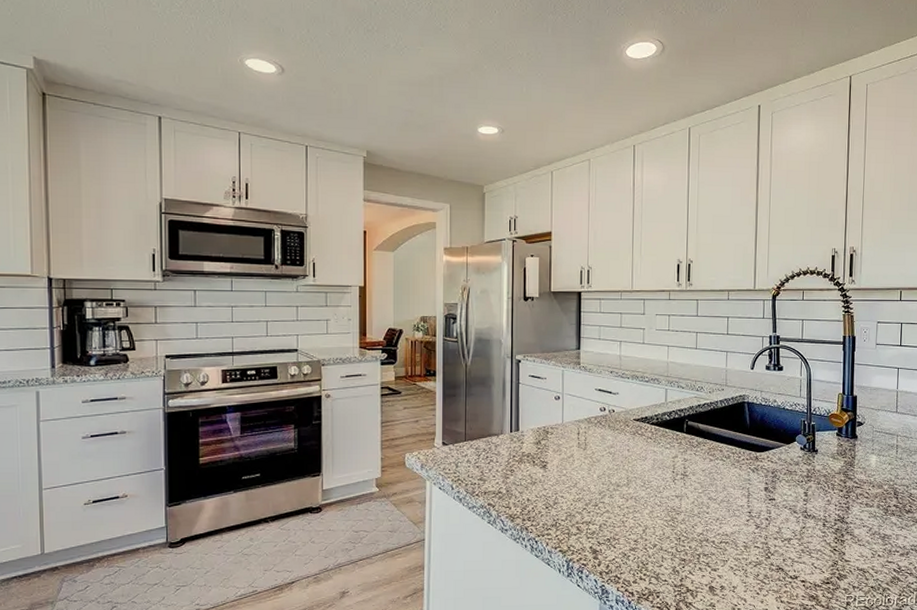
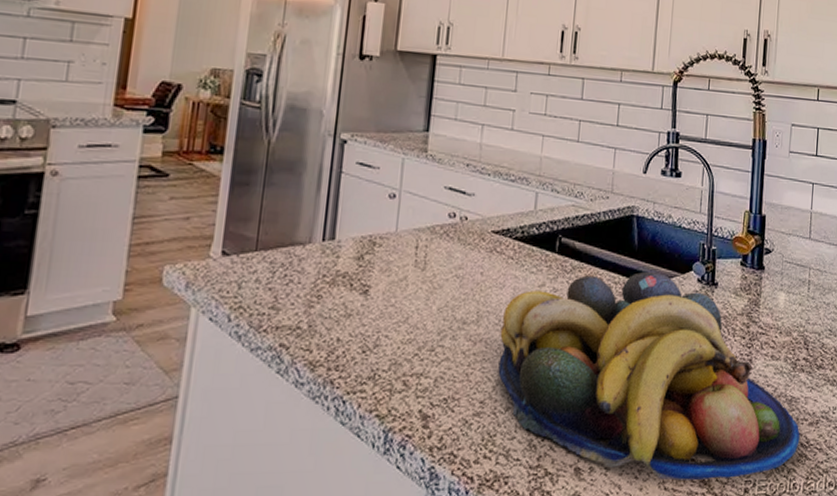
fruit bowl: none [646,443,893,596] -> present [498,271,800,481]

